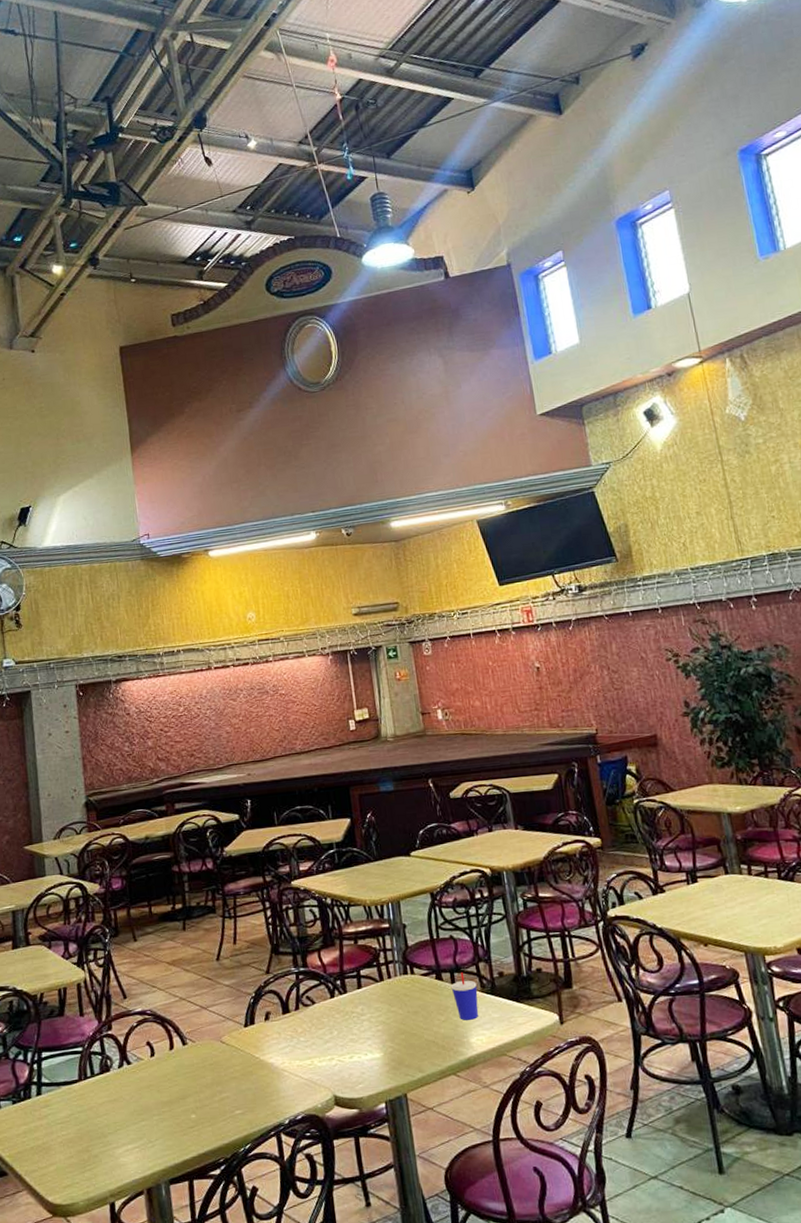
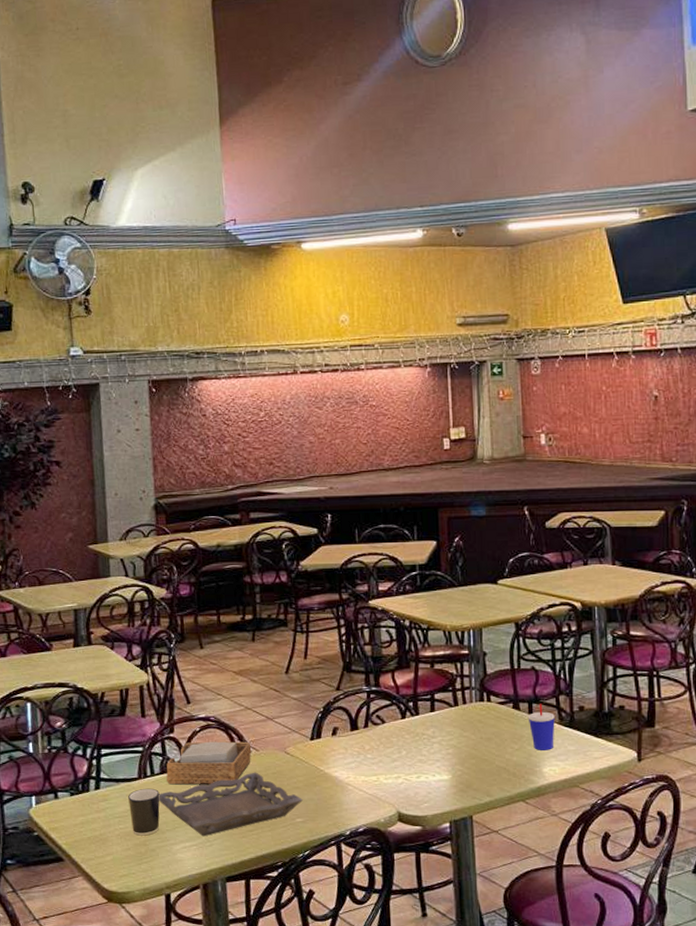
mug: none [69,1089,102,1142] -> present [128,788,160,836]
tray: none [99,1064,241,1137] -> present [158,772,303,837]
napkin holder: none [106,1033,188,1084] -> present [166,741,252,785]

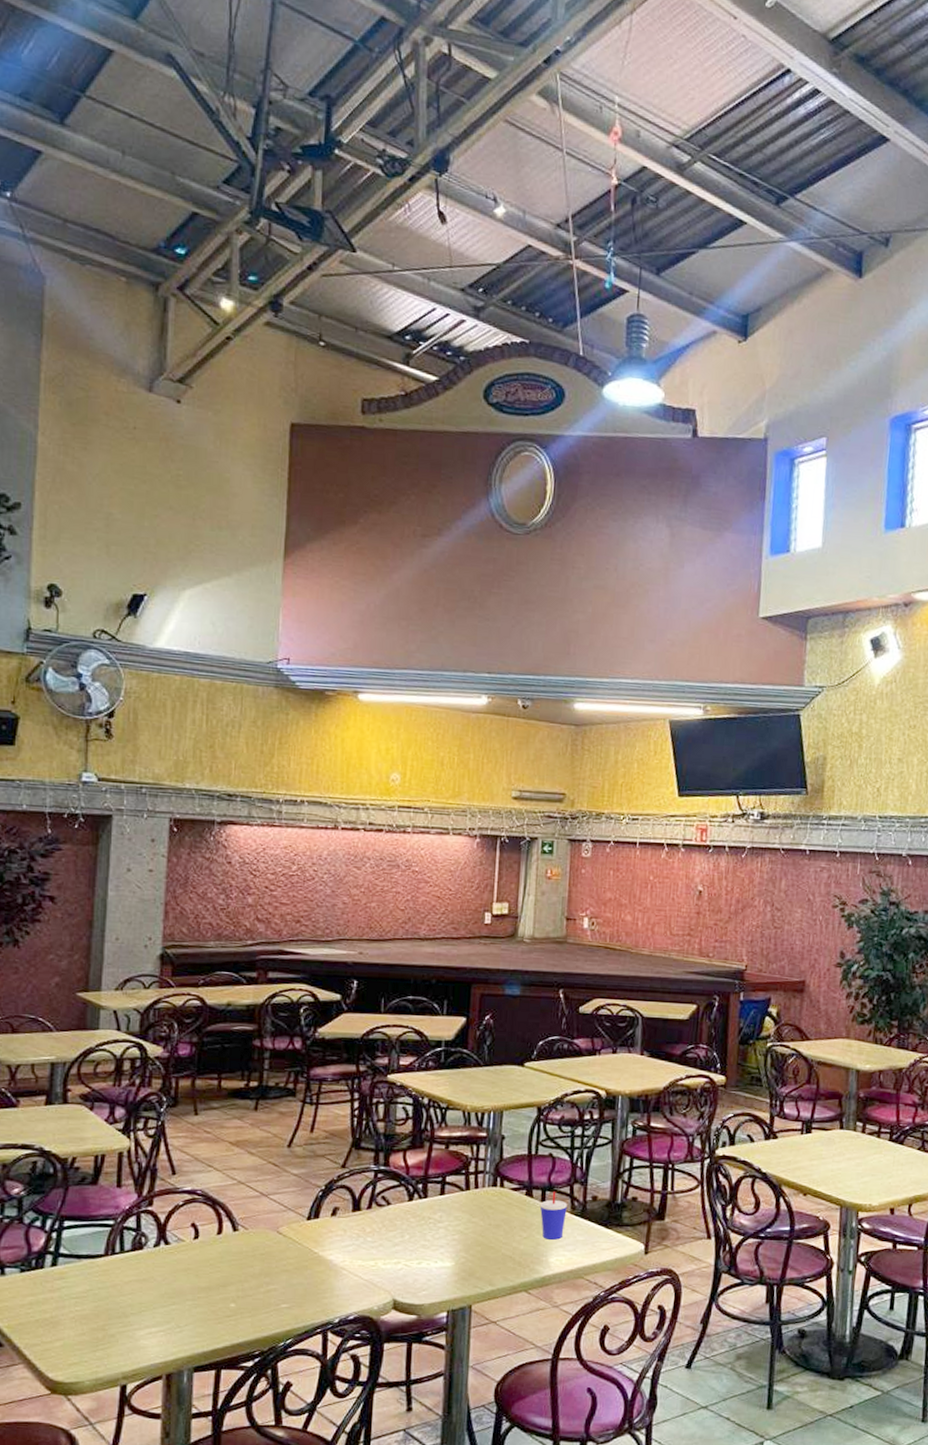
mug: present [128,788,160,836] -> none [89,1266,128,1319]
tray: present [158,772,303,837] -> none [126,1252,291,1322]
napkin holder: present [166,741,252,785] -> none [138,1217,240,1264]

